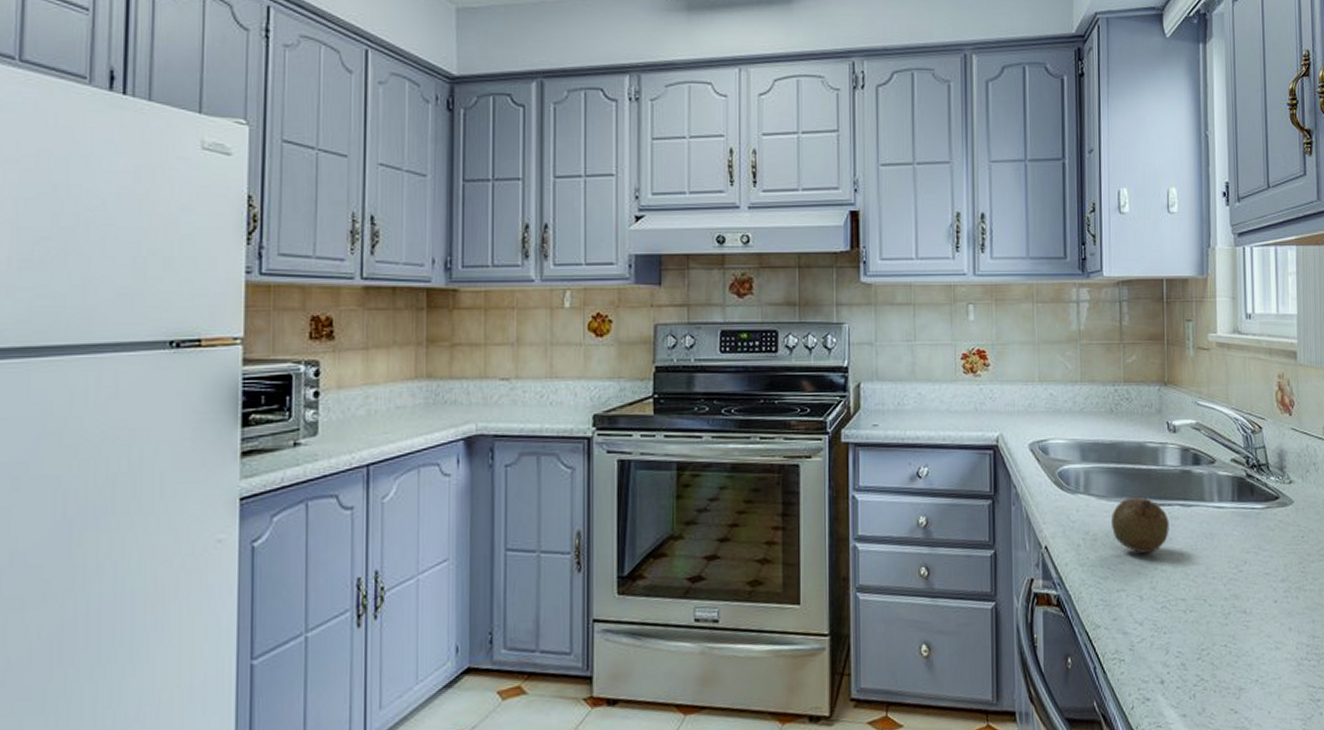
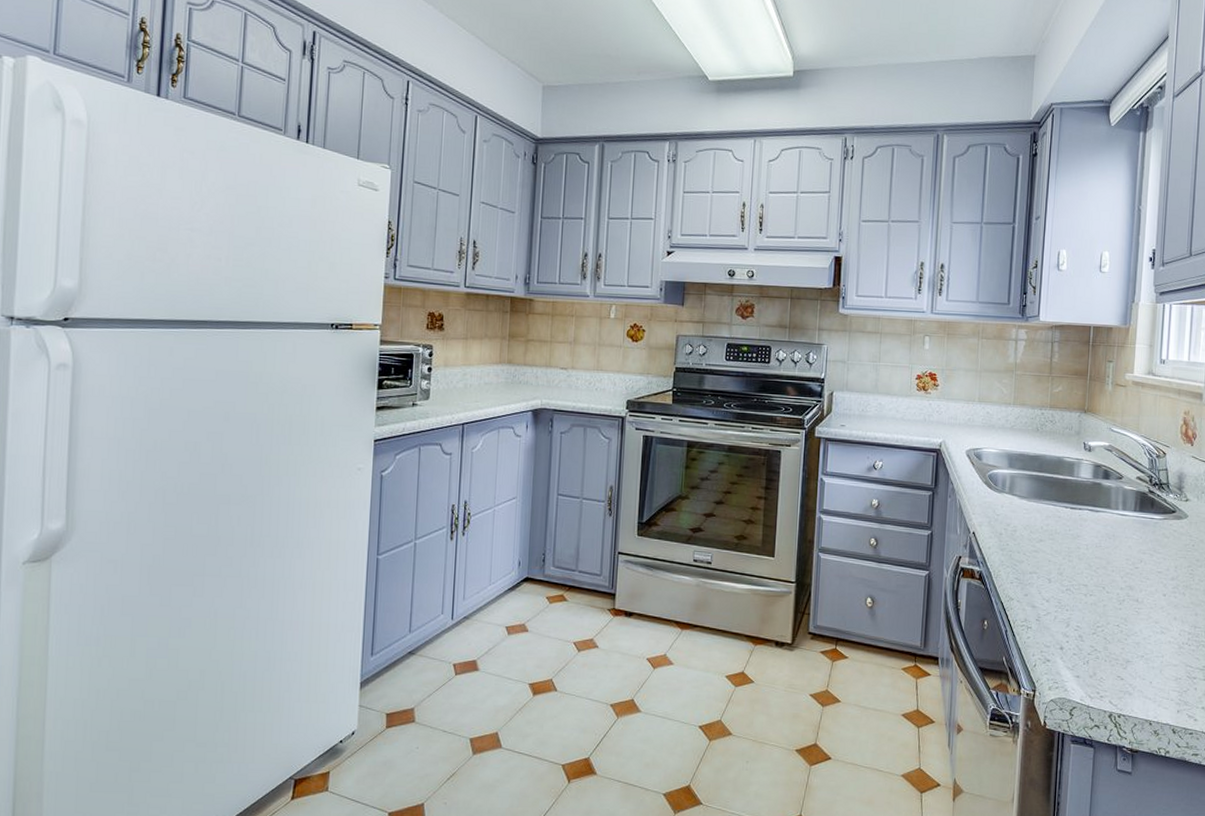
fruit: present [1111,496,1169,553] -> none [1030,499,1079,546]

